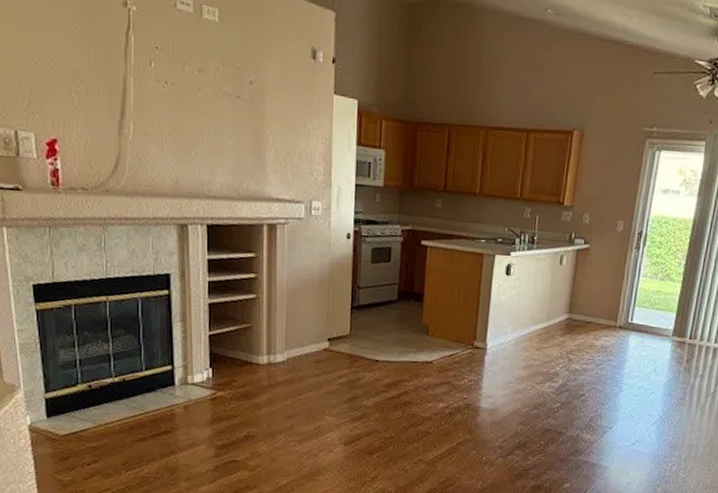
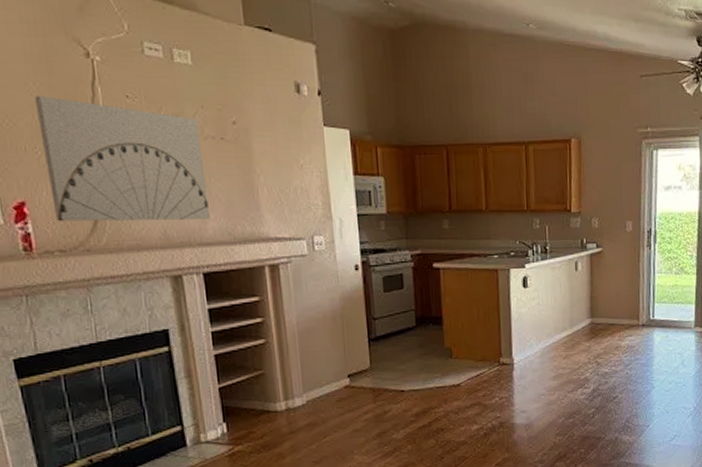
wall art: none [74,39,219,175] -> present [34,96,210,222]

